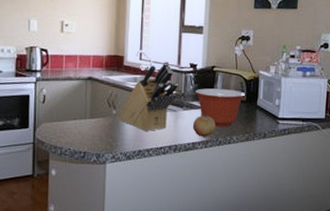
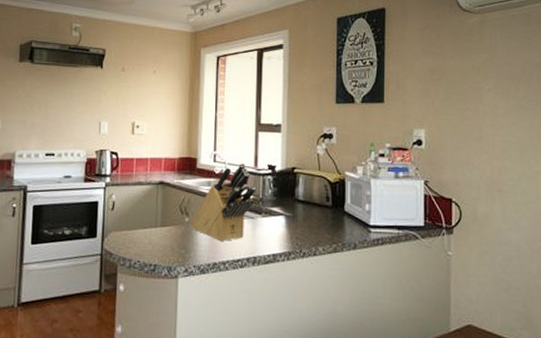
fruit: present [192,114,216,137] -> none [272,221,298,248]
mixing bowl: present [195,88,246,127] -> none [274,192,331,237]

